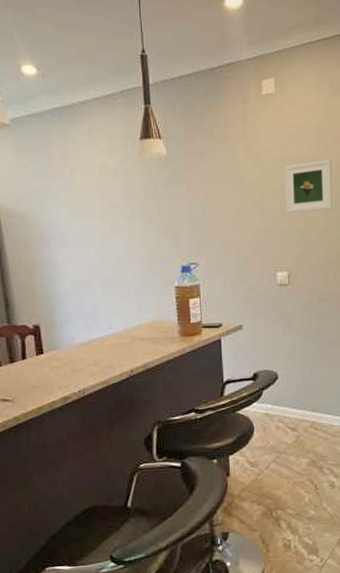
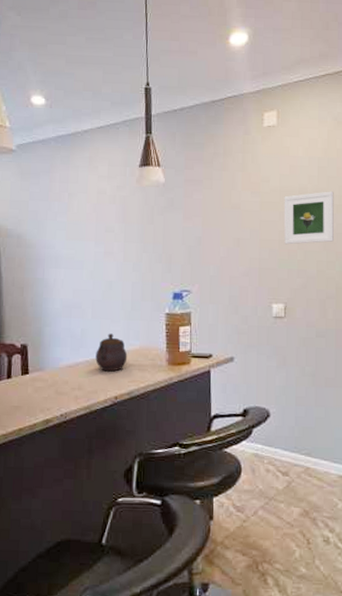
teapot: none [109,309,141,347] -> present [95,333,128,372]

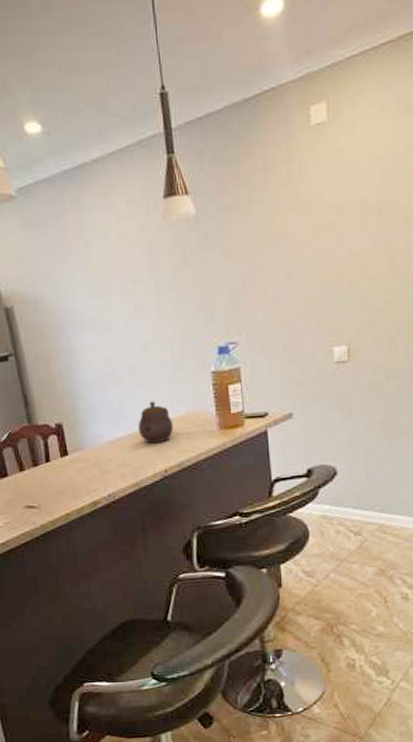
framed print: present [283,191,334,245] -> none [341,199,403,274]

